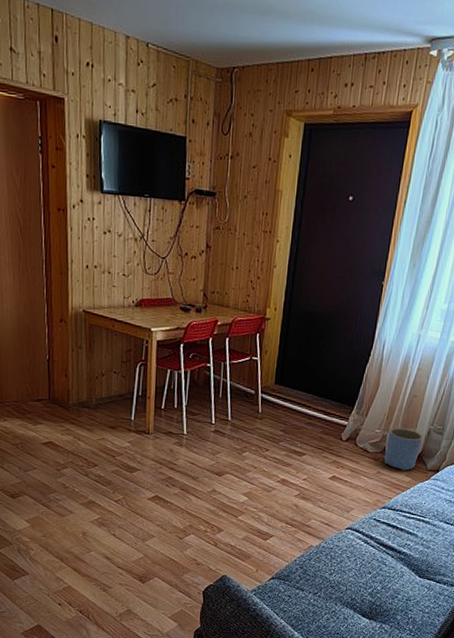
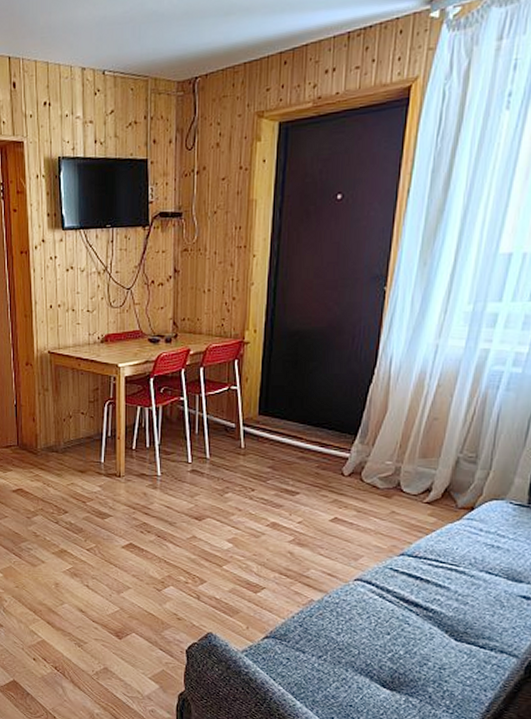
planter: present [384,427,424,471] -> none [399,457,450,510]

